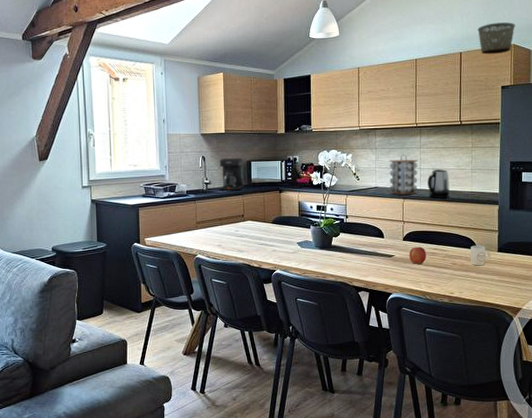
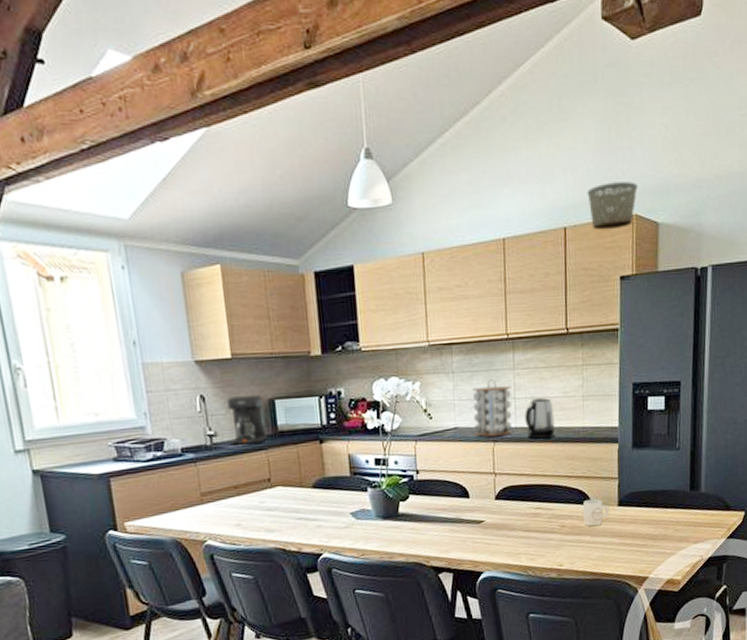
fruit: present [408,247,427,264] -> none [503,506,527,530]

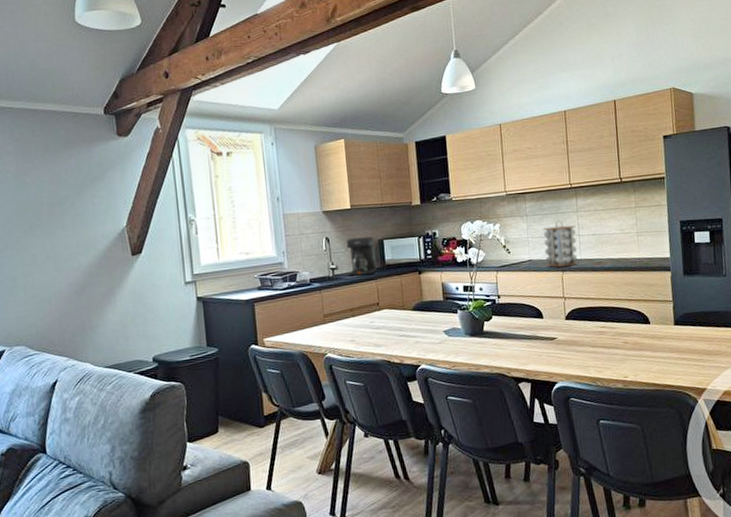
kettle: present [525,397,555,439] -> none [588,234,615,269]
mug: present [582,499,609,527] -> none [642,319,667,343]
basket: present [587,182,638,230] -> none [631,63,673,101]

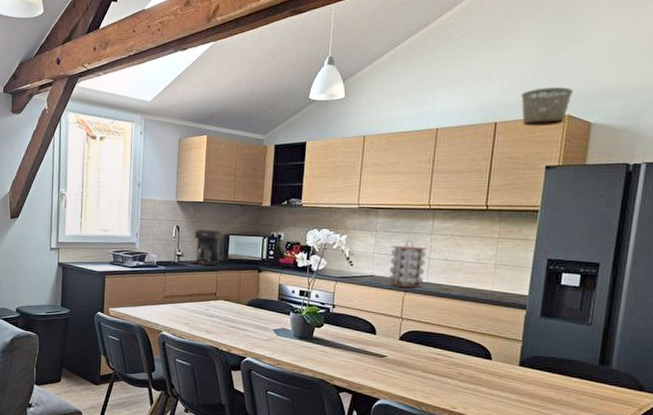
basket: none [631,63,673,101] -> present [521,87,573,127]

